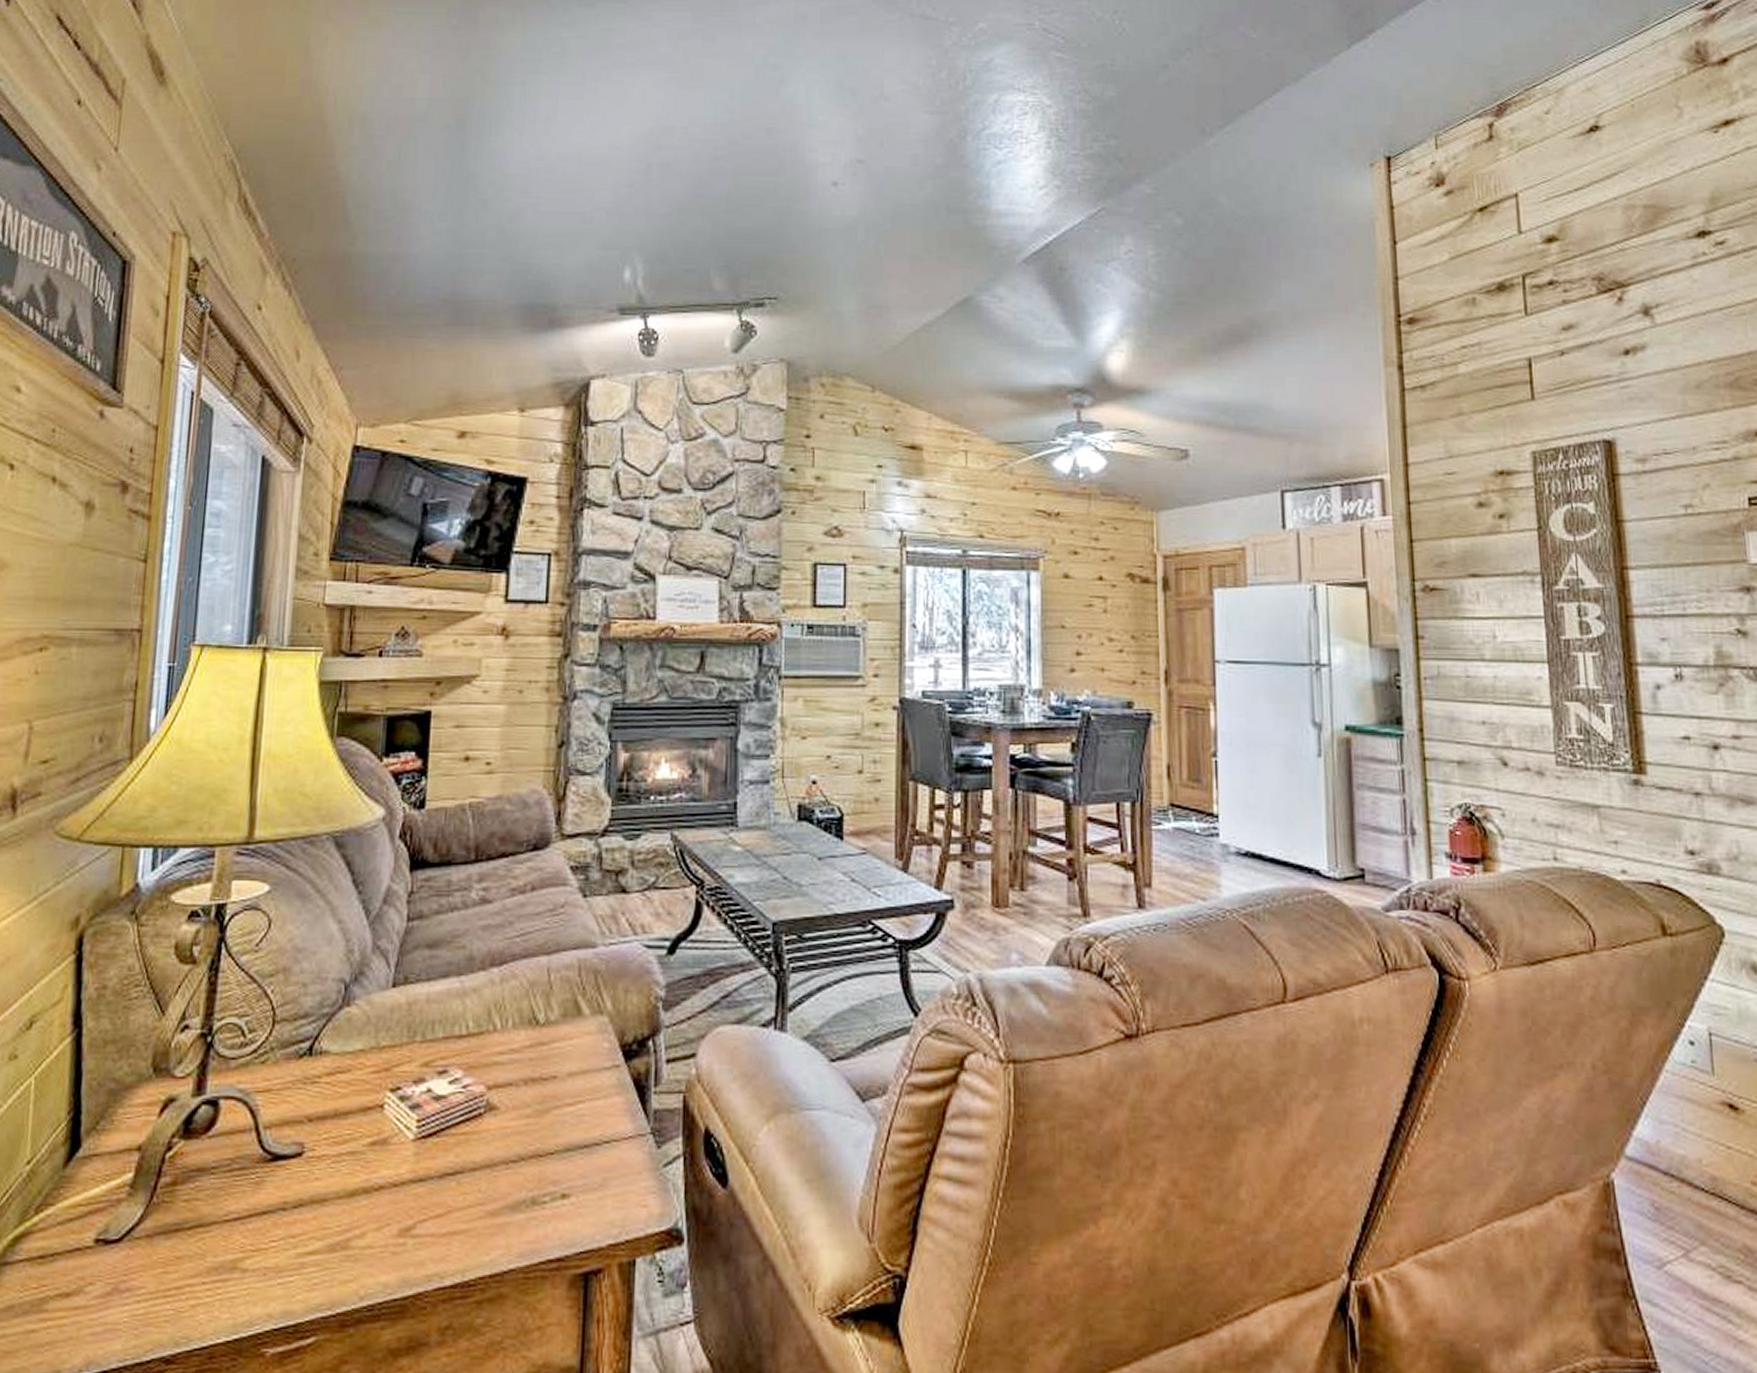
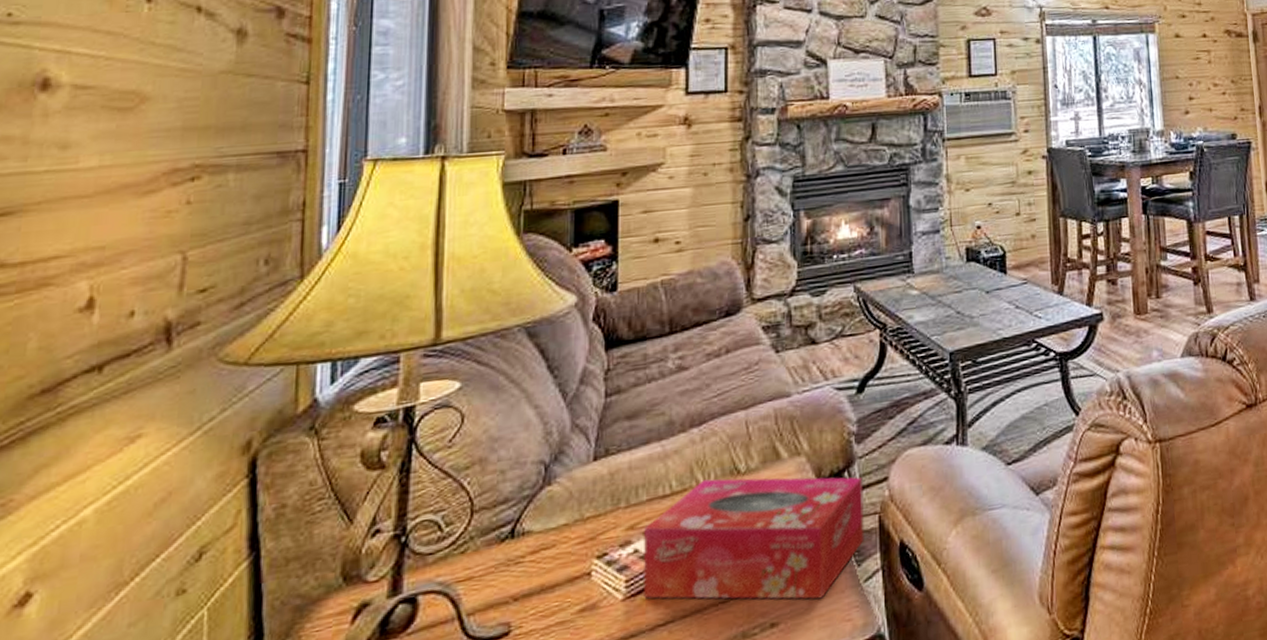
tissue box: none [434,1025,668,1177] -> present [643,476,864,600]

